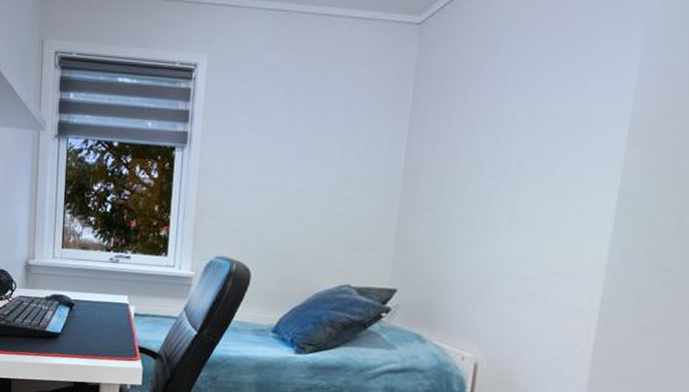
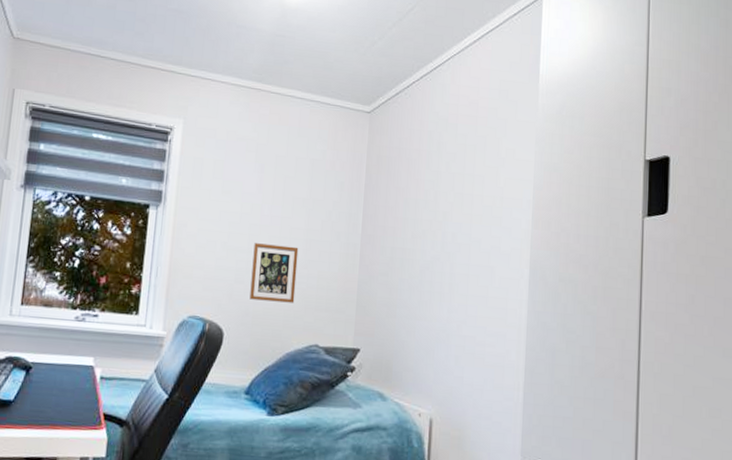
picture frame: none [277,181,331,243] -> present [249,243,299,303]

